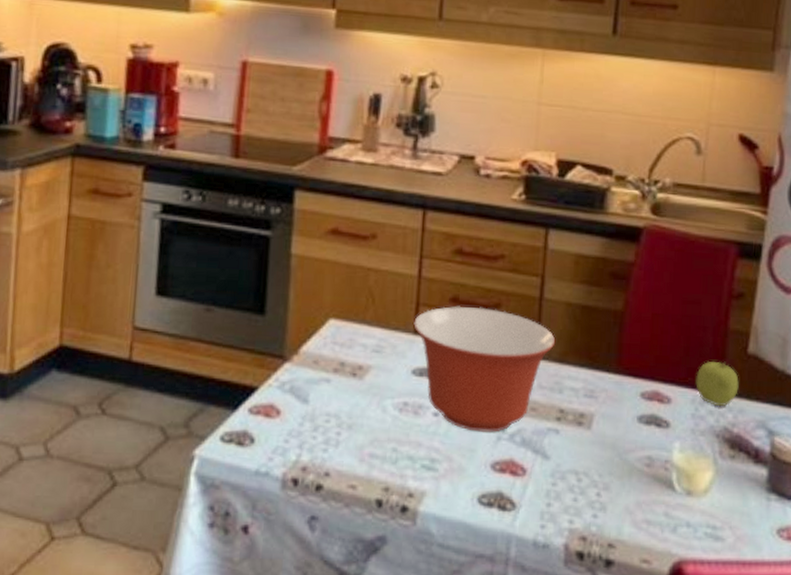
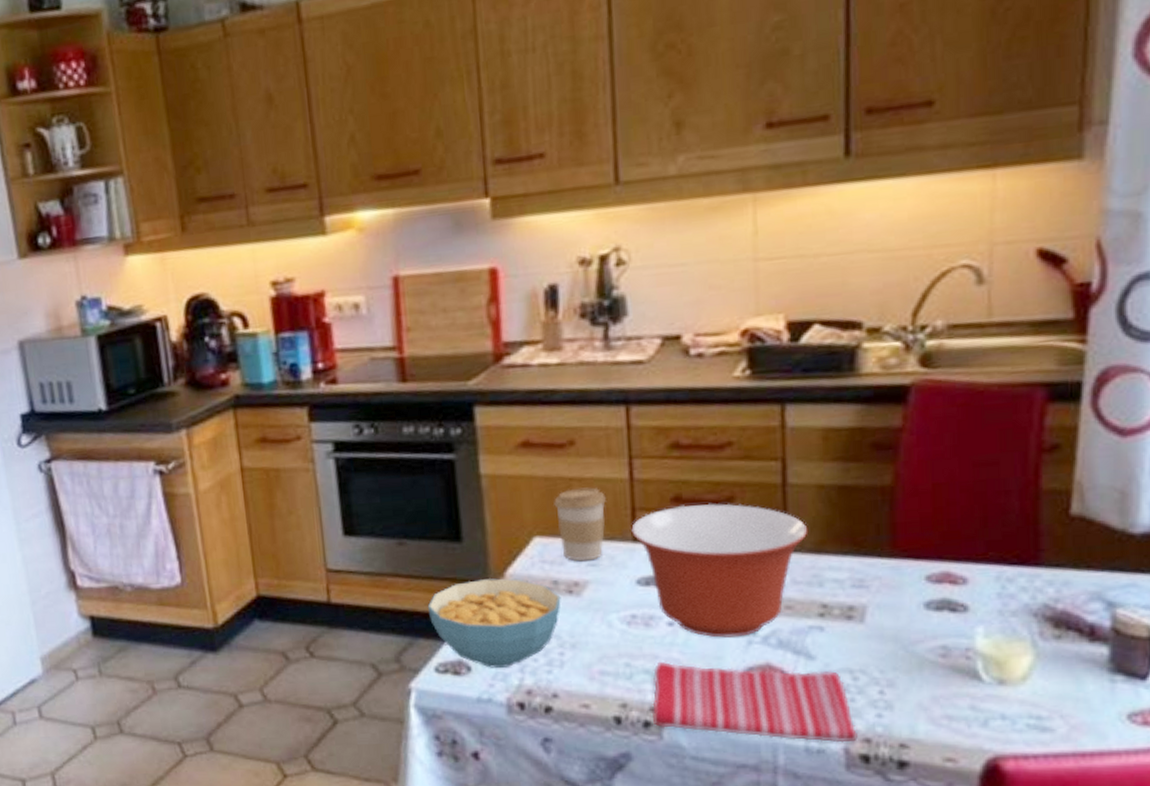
cereal bowl: none [223,353,345,442] -> present [427,578,561,668]
coffee cup: none [351,278,396,347] -> present [554,487,606,562]
dish towel: none [409,449,577,539] -> present [651,661,858,743]
fruit: present [696,361,739,407] -> none [999,528,1061,582]

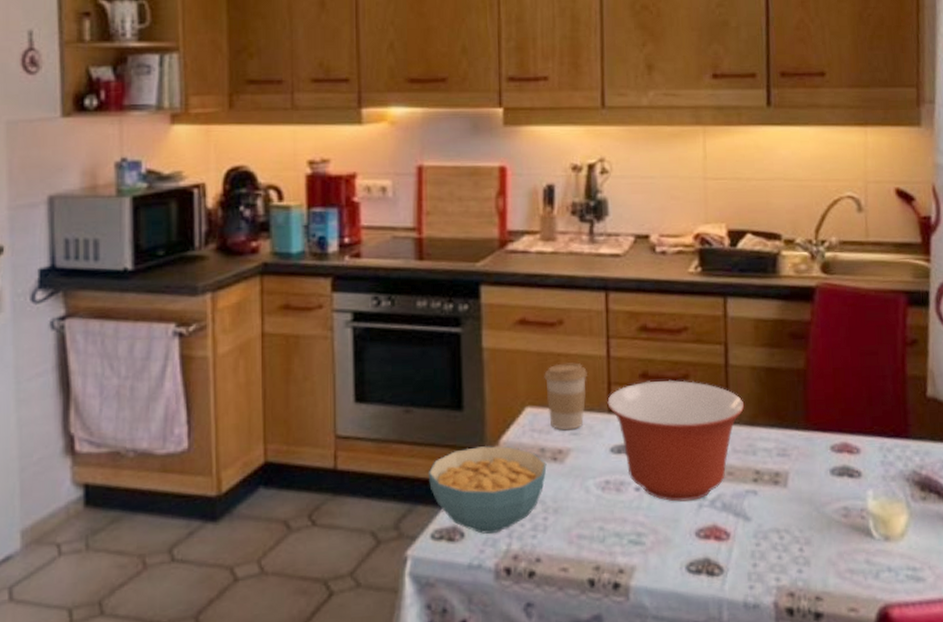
dish towel: present [651,661,858,743] -> none [620,524,784,598]

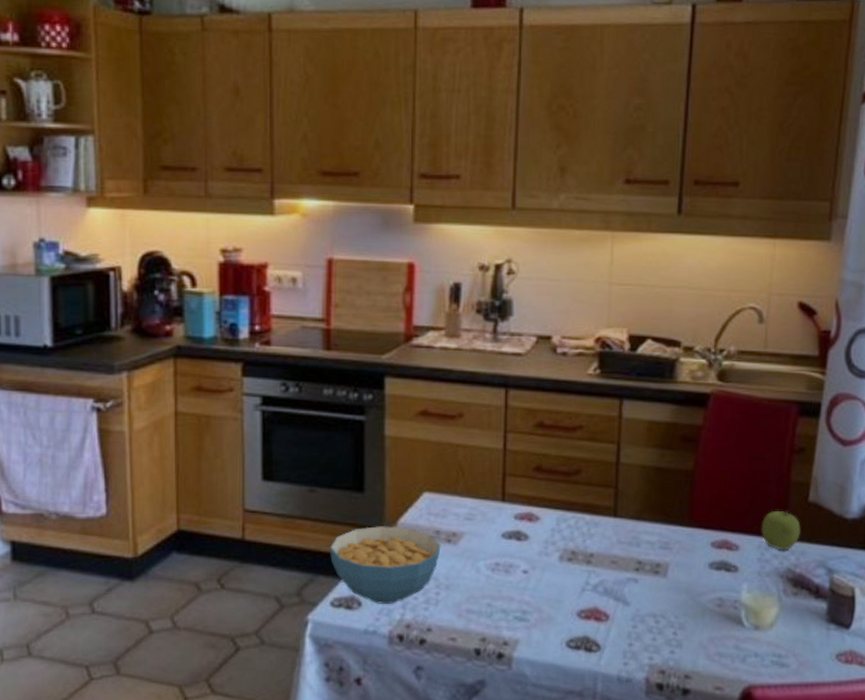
coffee cup: present [544,362,587,431] -> none [442,453,484,516]
mixing bowl: present [607,379,745,502] -> none [501,474,632,585]
fruit: none [881,407,922,451] -> present [761,510,801,551]

